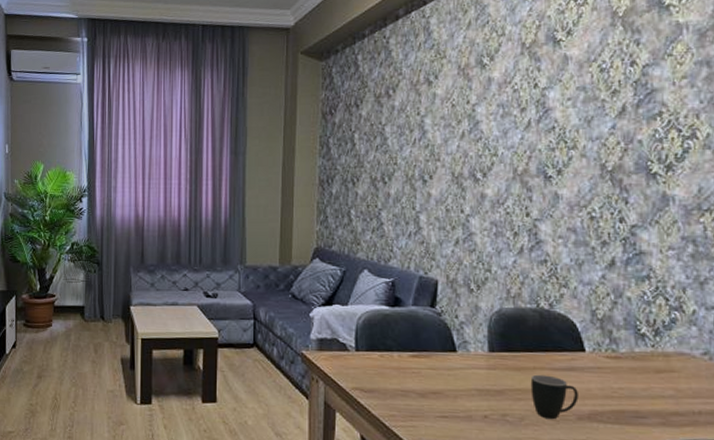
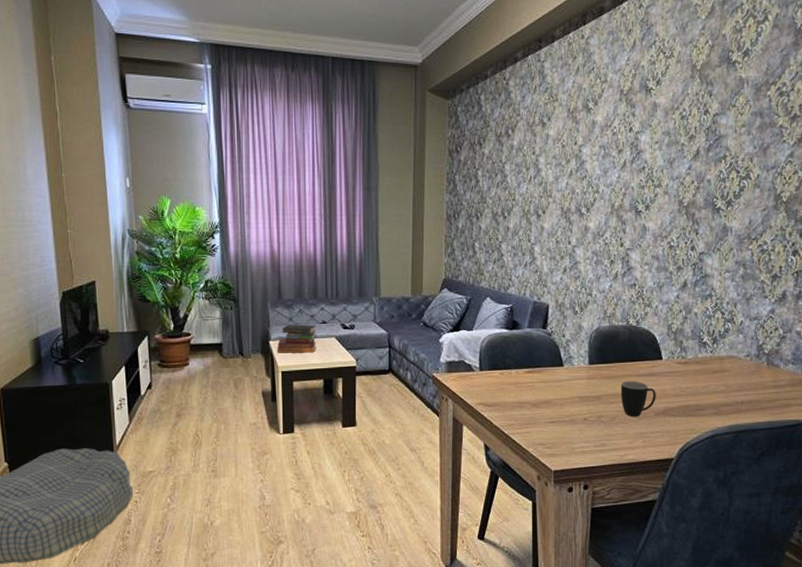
books: none [138,290,177,321] -> present [277,324,316,353]

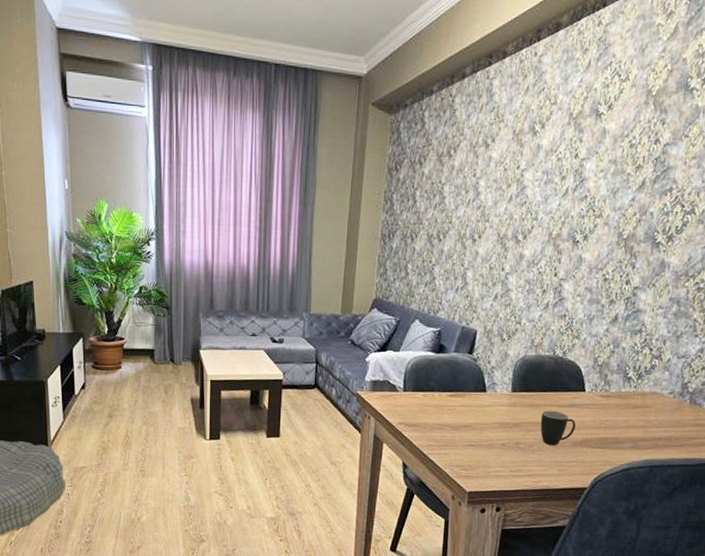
books: present [277,324,316,353] -> none [207,335,245,364]

